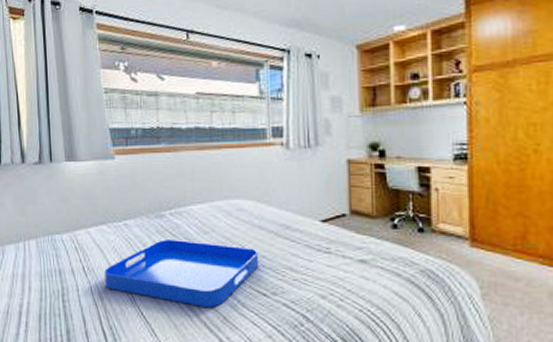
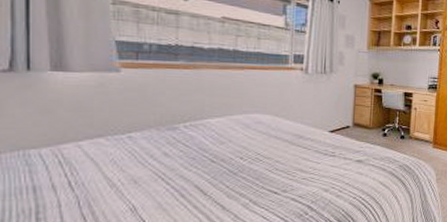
serving tray: present [105,238,259,308] -> none [99,149,273,210]

